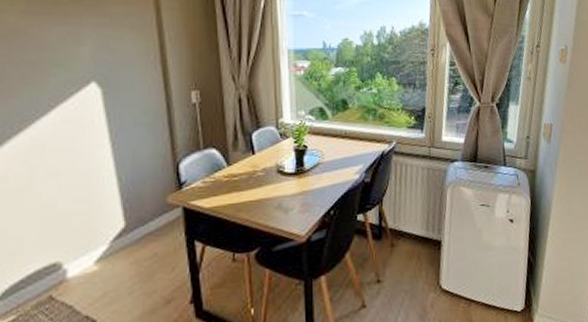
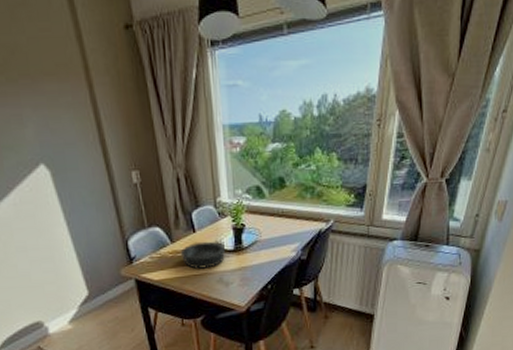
bowl: none [236,163,285,194] -> present [180,241,225,269]

